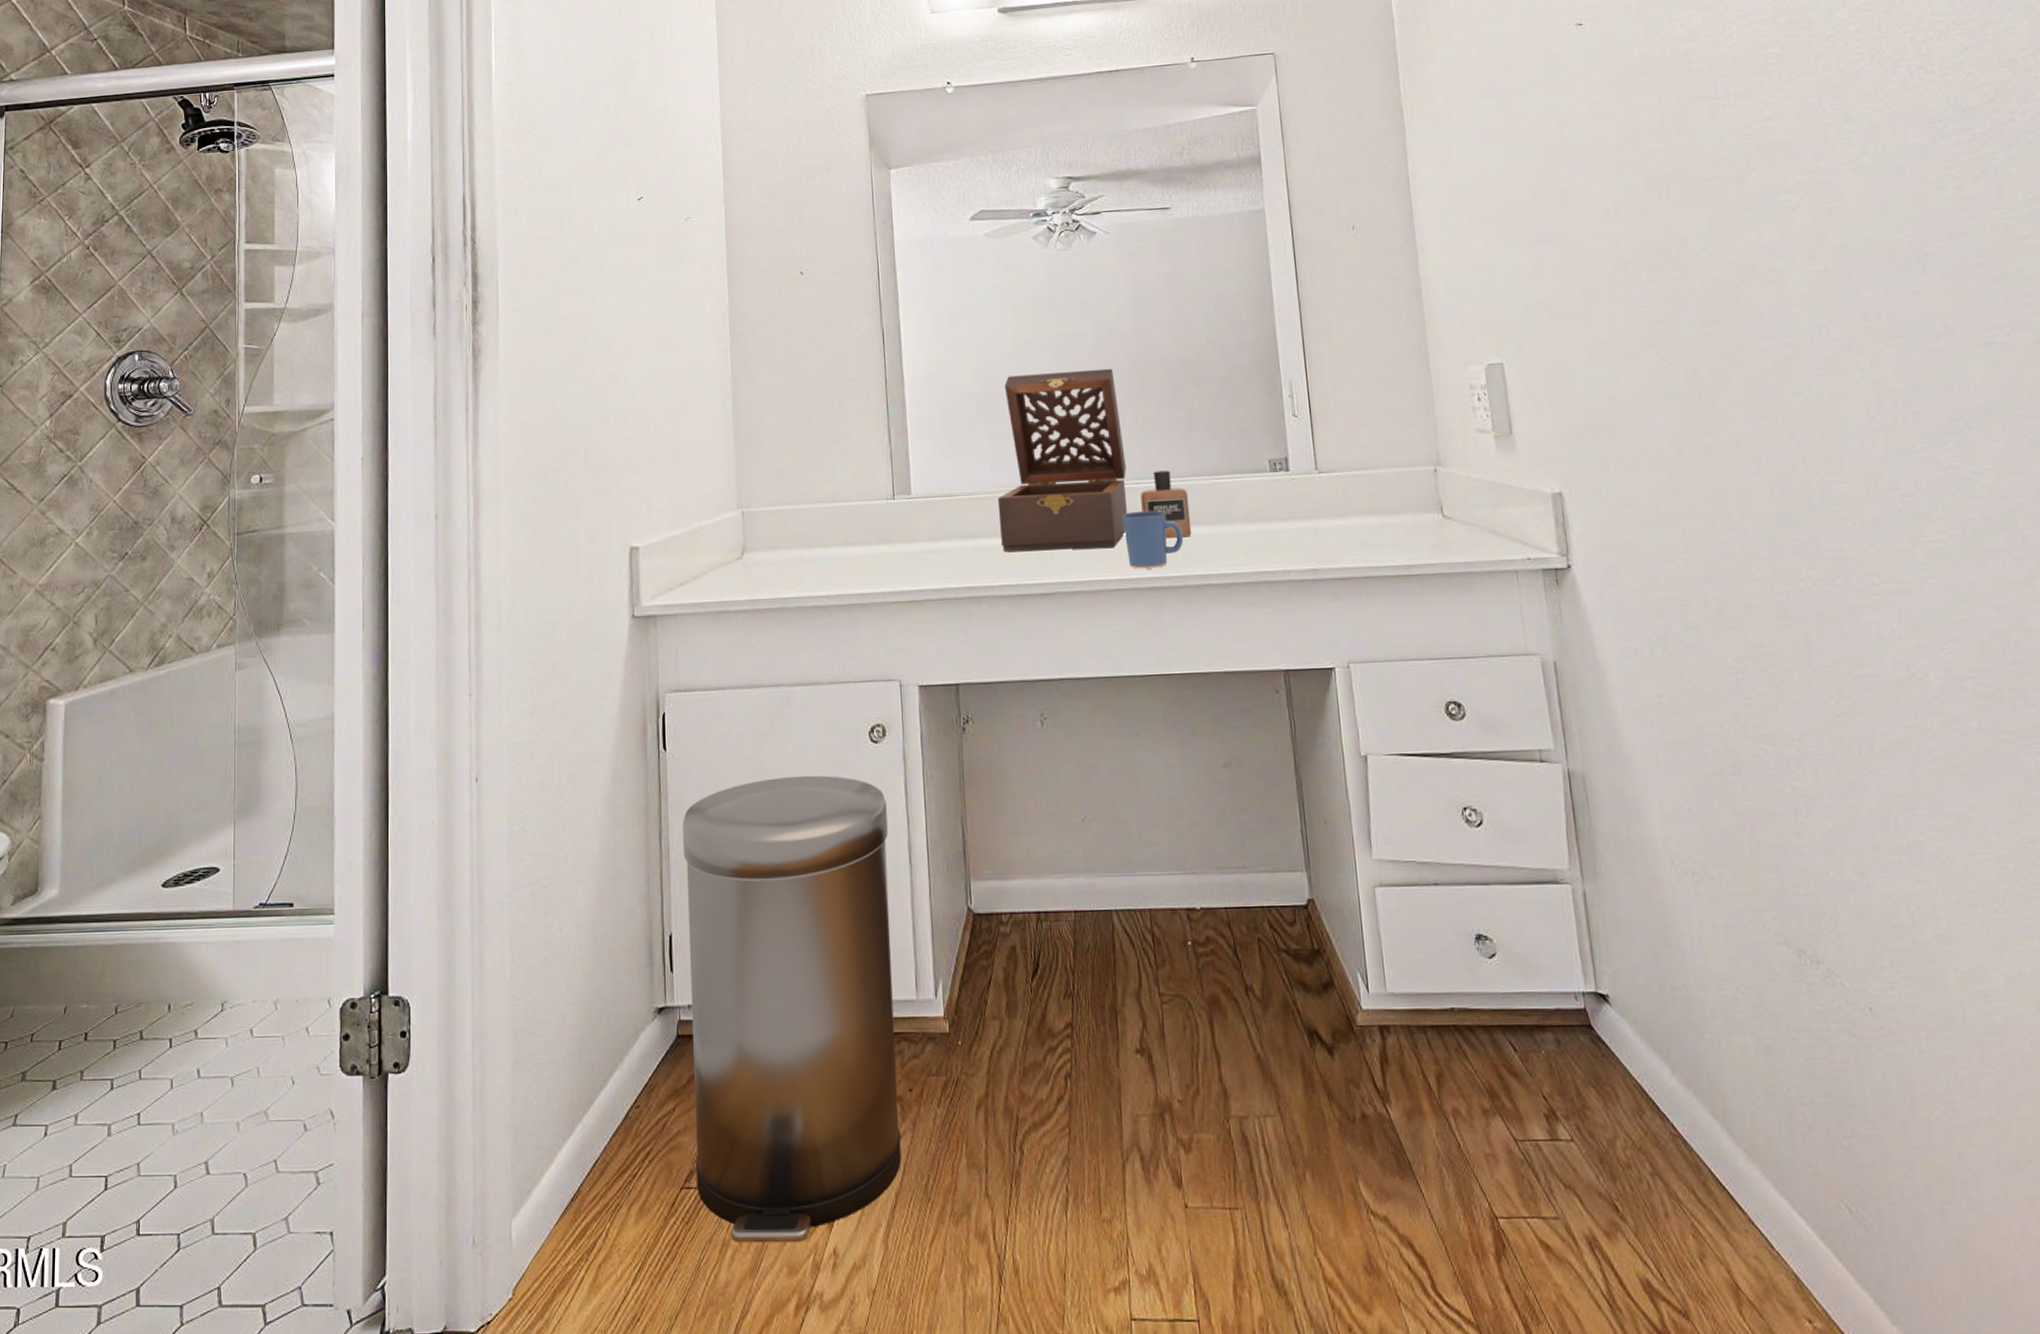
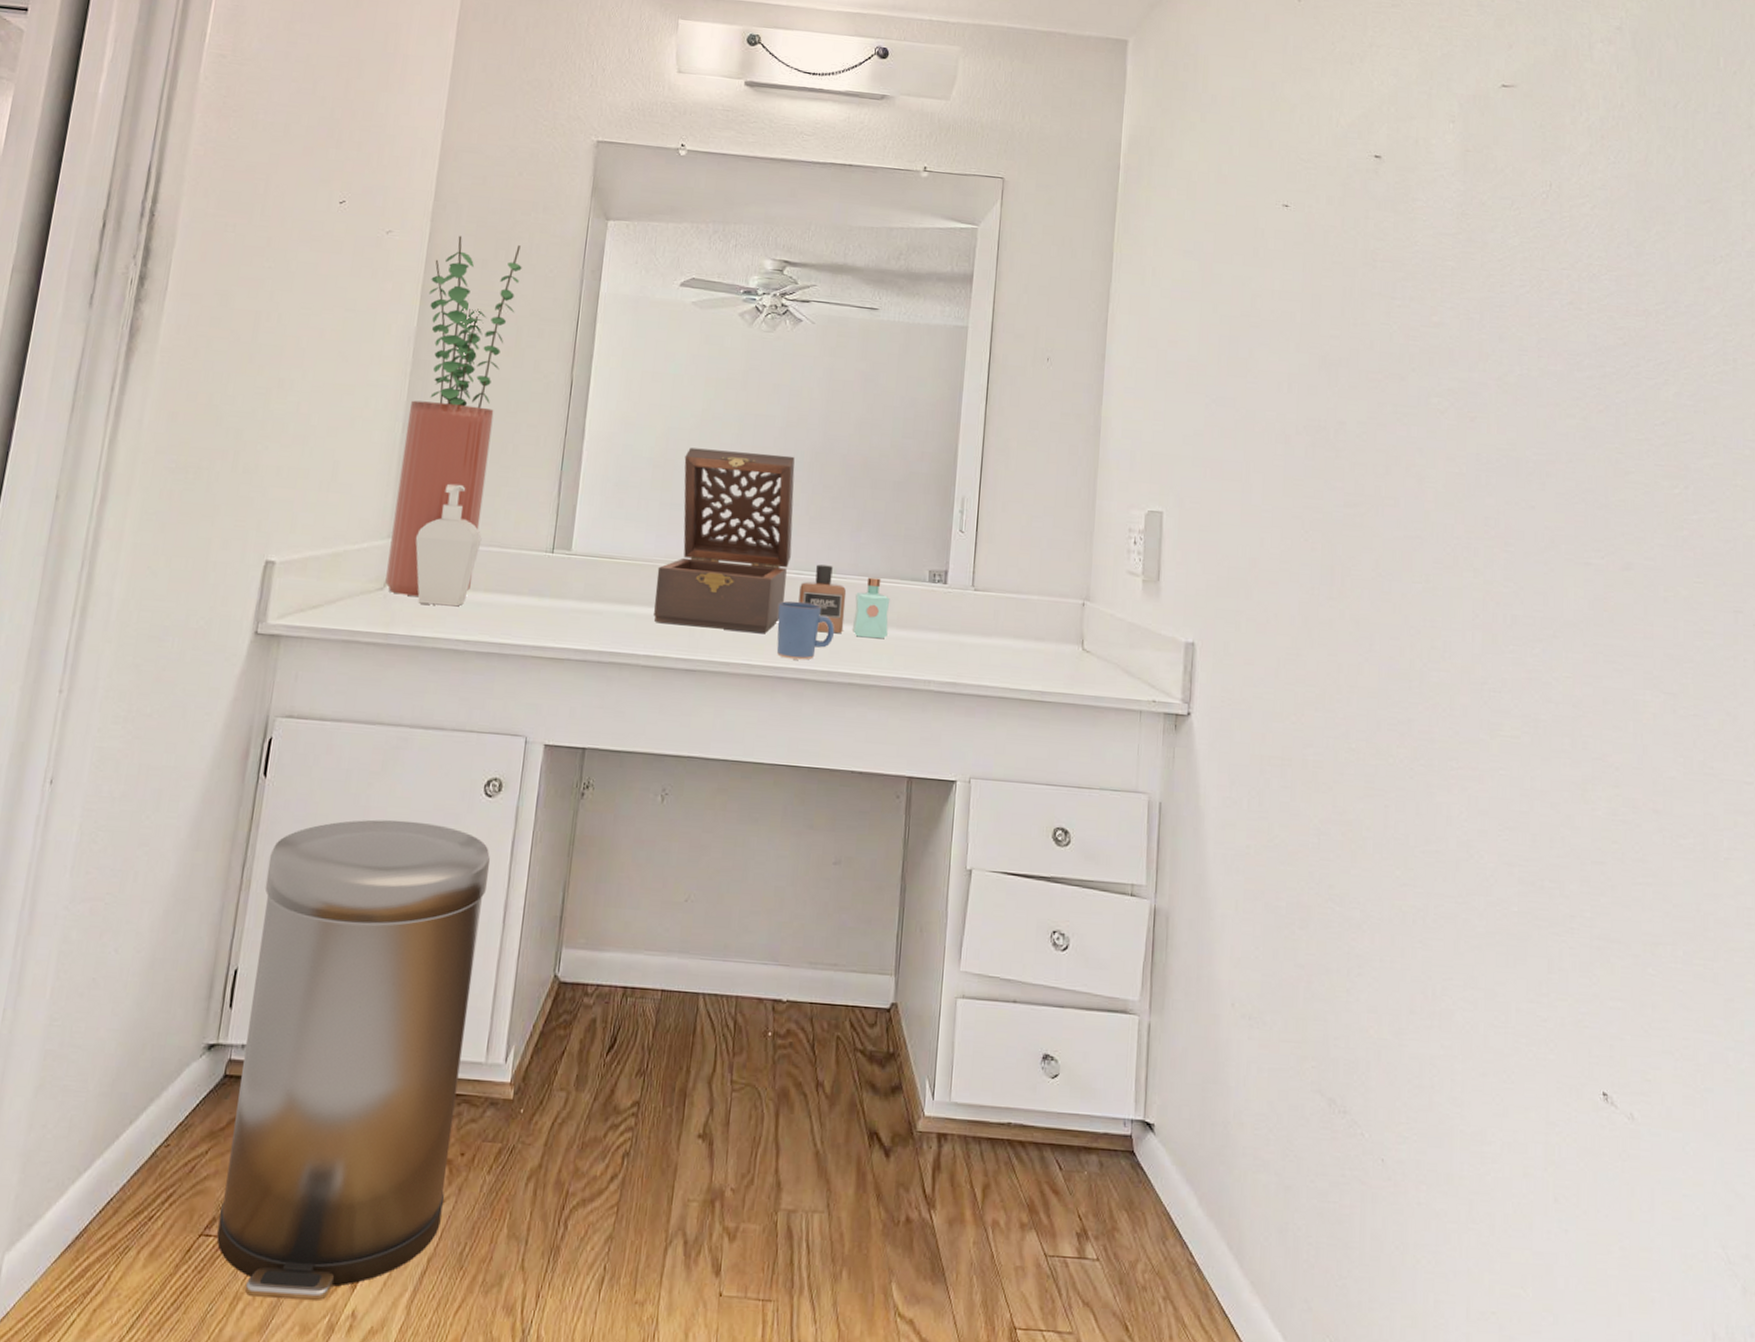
vase: none [734,209,823,561] -> present [385,235,522,596]
soap bottle: none [762,447,825,567] -> present [415,483,482,607]
perfume: none [1198,475,1238,538] -> present [851,577,891,639]

